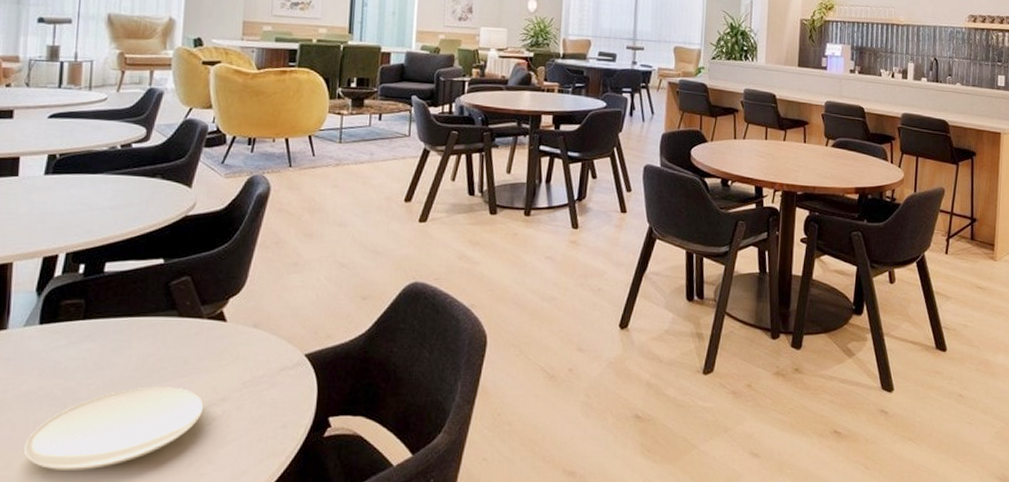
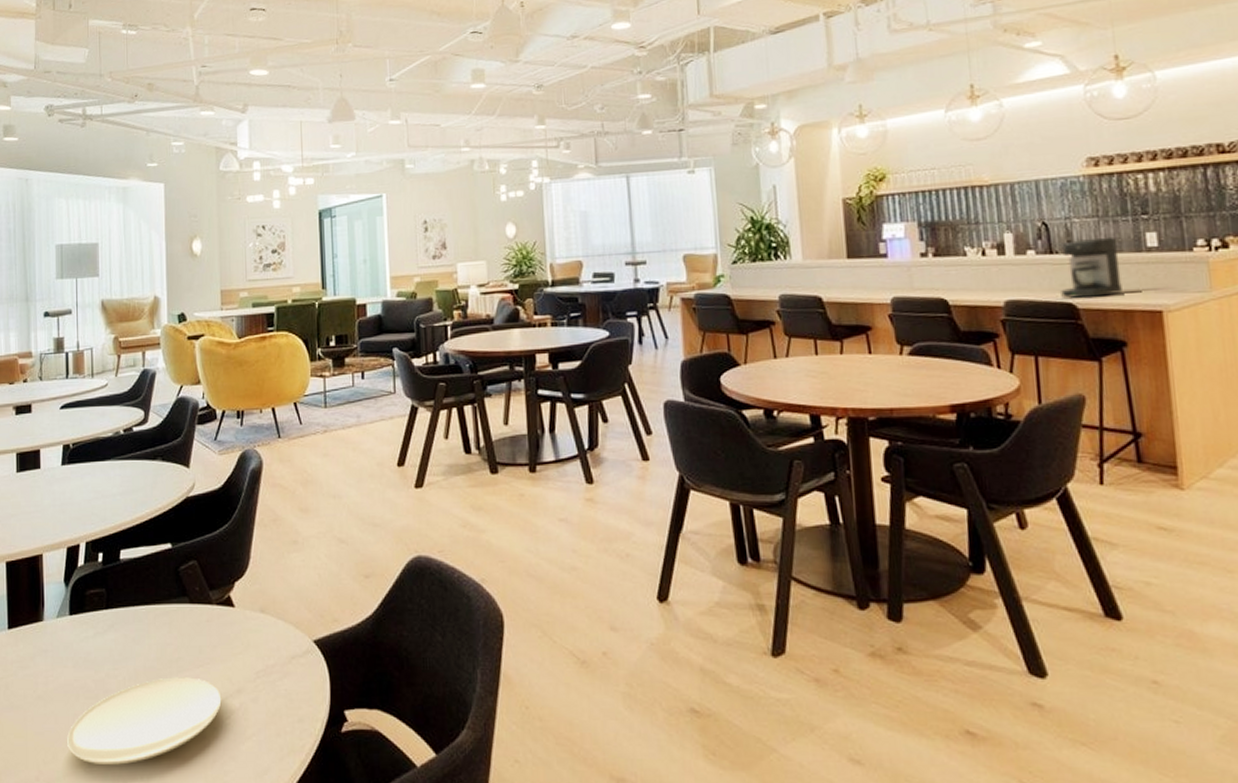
coffee maker: none [939,74,980,118] -> present [1061,236,1122,298]

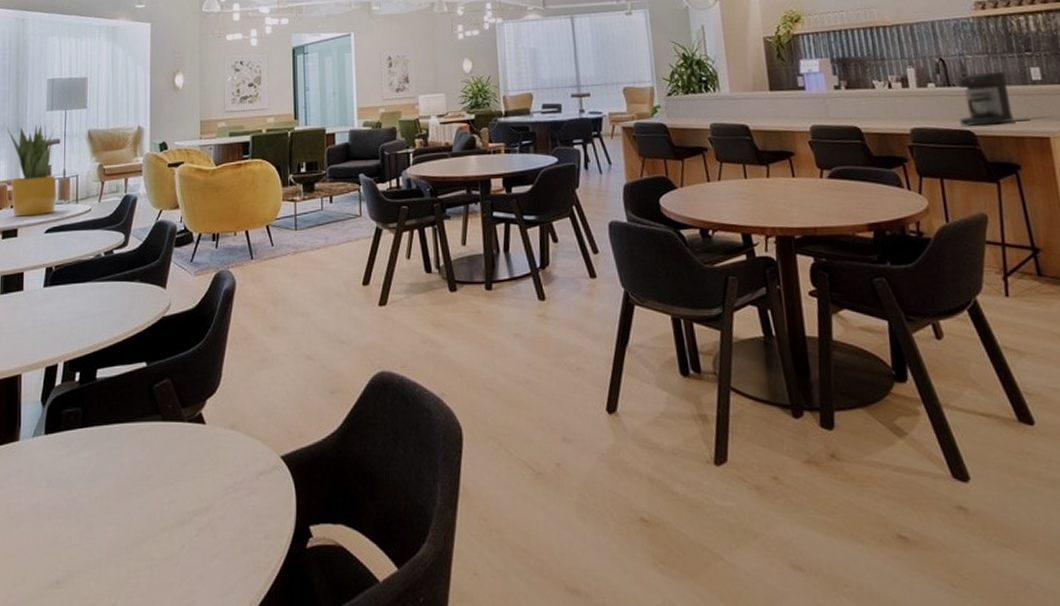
planter: none [14,294,70,392] -> present [6,125,56,217]
plate: present [67,677,222,766] -> none [37,495,191,587]

